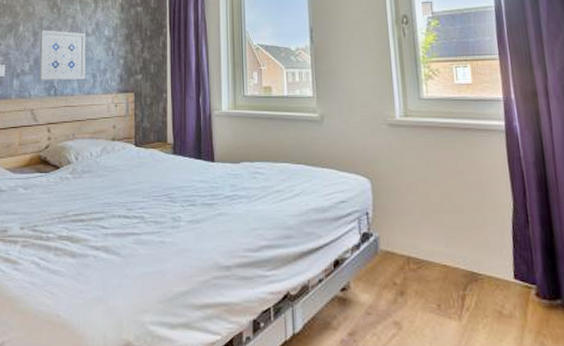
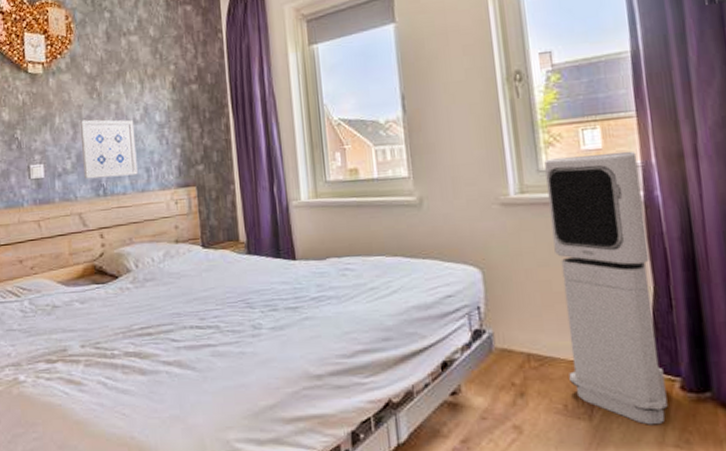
air purifier: none [425,87,526,327] -> present [544,151,668,425]

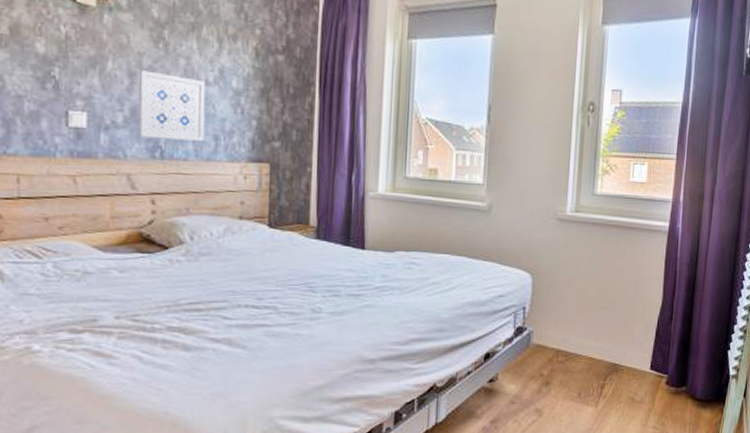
air purifier: present [544,151,668,425] -> none [586,185,670,411]

